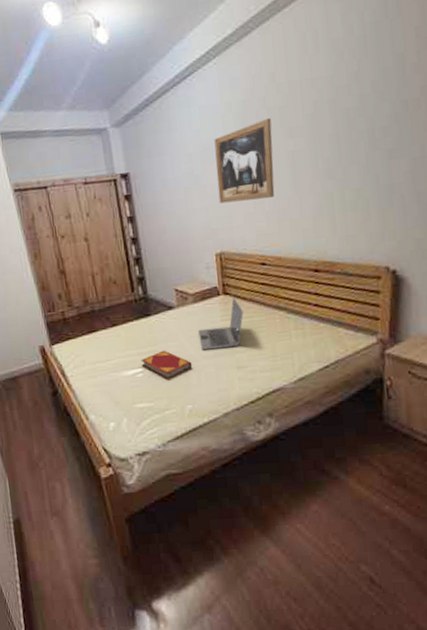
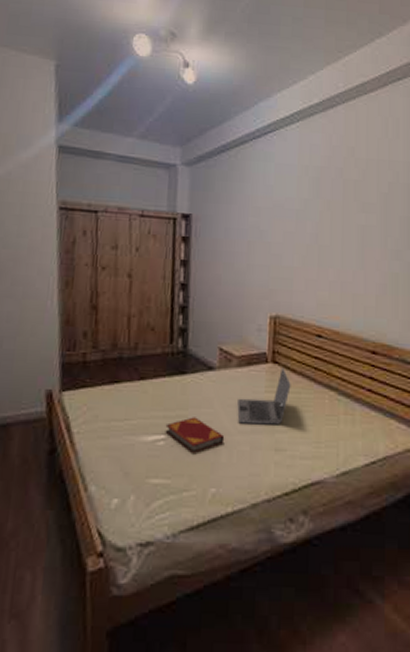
wall art: present [214,117,275,204] -> none [282,188,345,268]

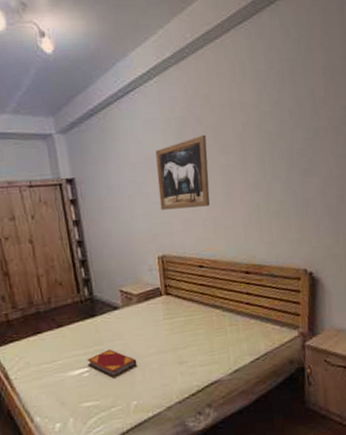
laptop: present [237,367,291,425] -> none [142,297,184,348]
wall art: none [282,188,345,268] -> present [155,134,210,211]

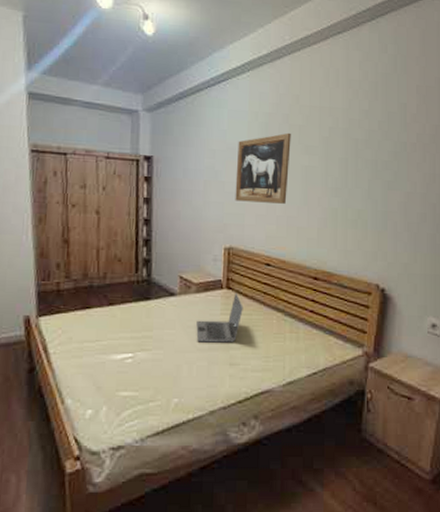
hardback book: present [87,349,137,378] -> none [132,337,186,369]
laptop: none [142,297,184,348] -> present [196,292,243,343]

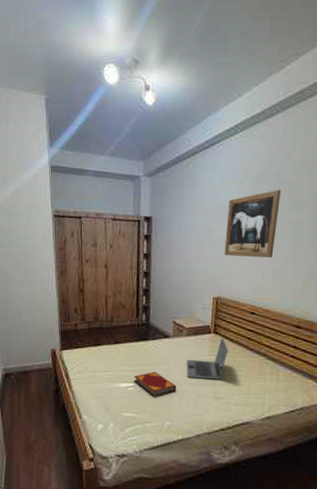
hardback book: none [132,337,186,369] -> present [133,371,177,397]

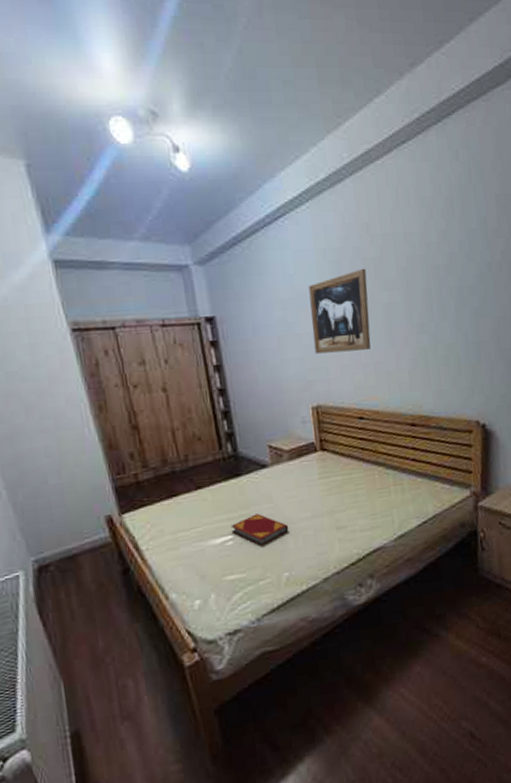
laptop: present [186,337,229,380] -> none [295,453,342,512]

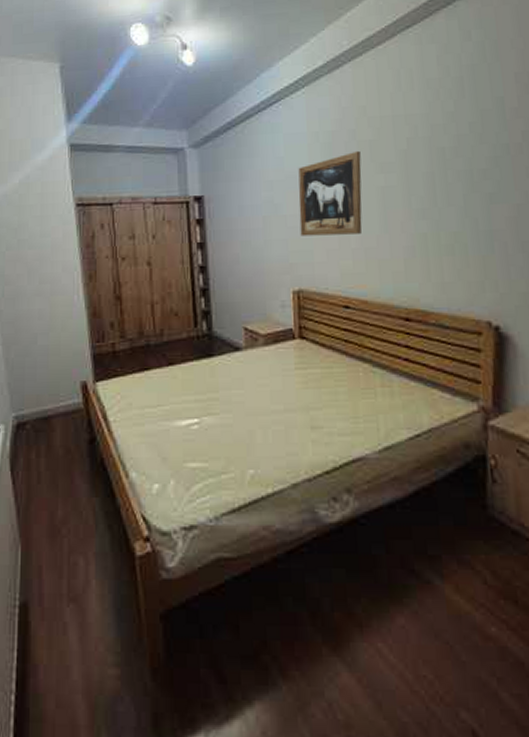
hardback book: present [230,513,289,546] -> none [198,399,258,435]

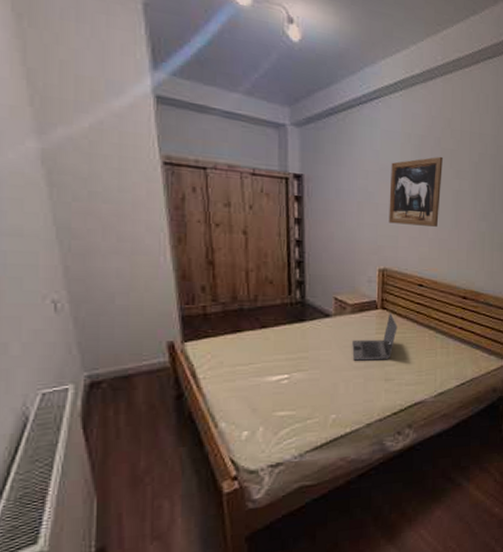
laptop: none [268,342,322,403] -> present [352,312,398,361]

